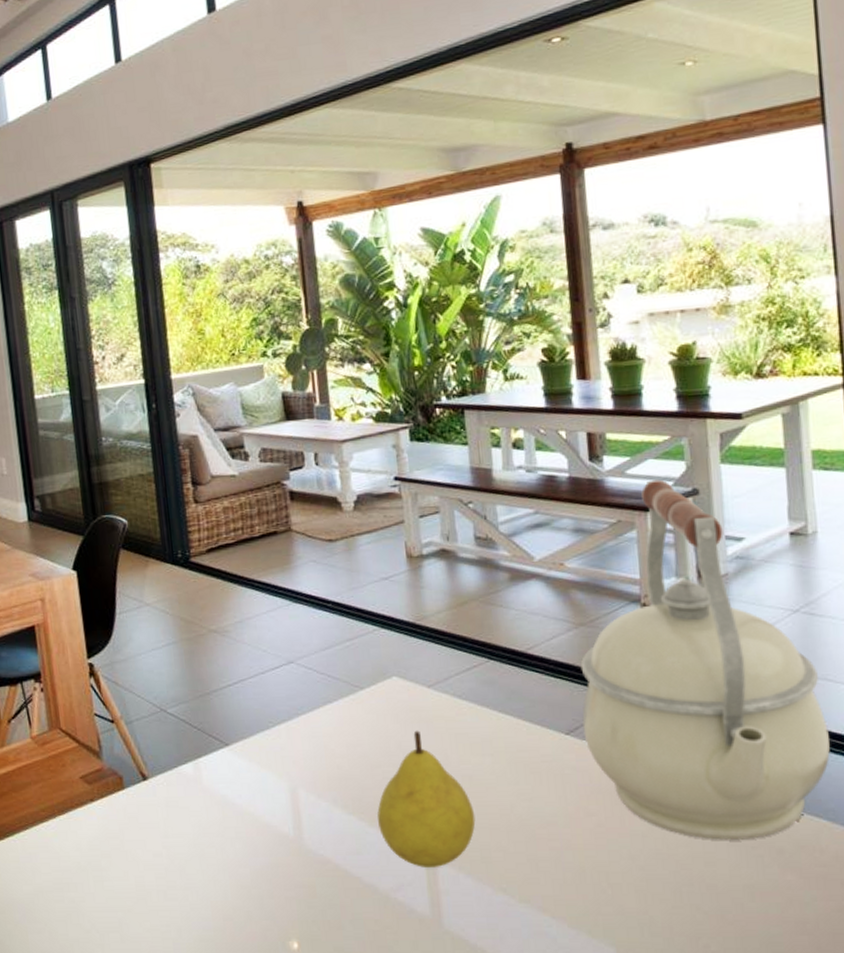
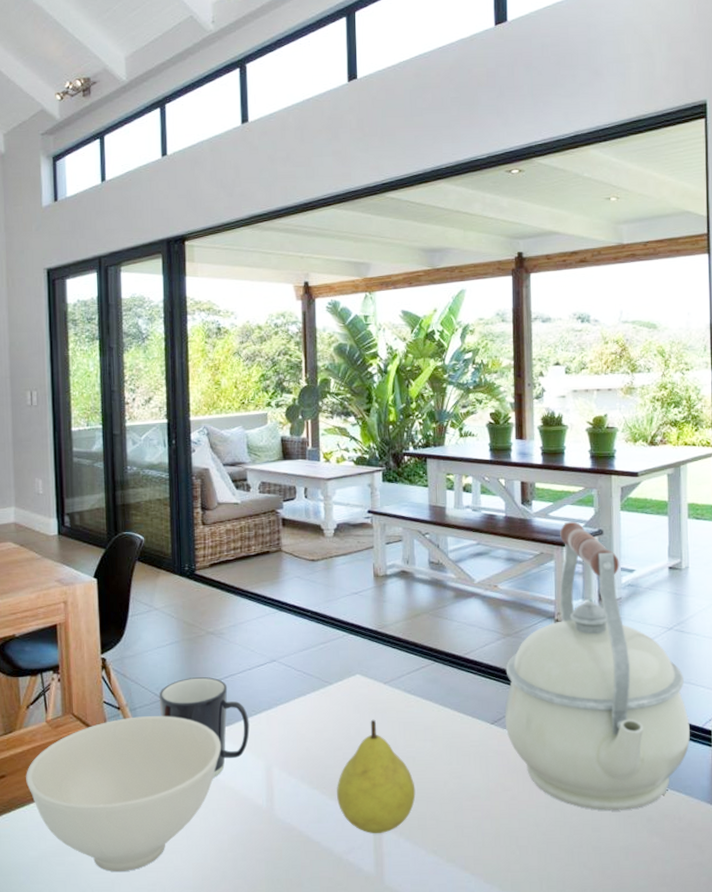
bowl: none [13,729,235,910] -> present [26,716,221,872]
mug: none [157,682,268,801] -> present [159,676,250,778]

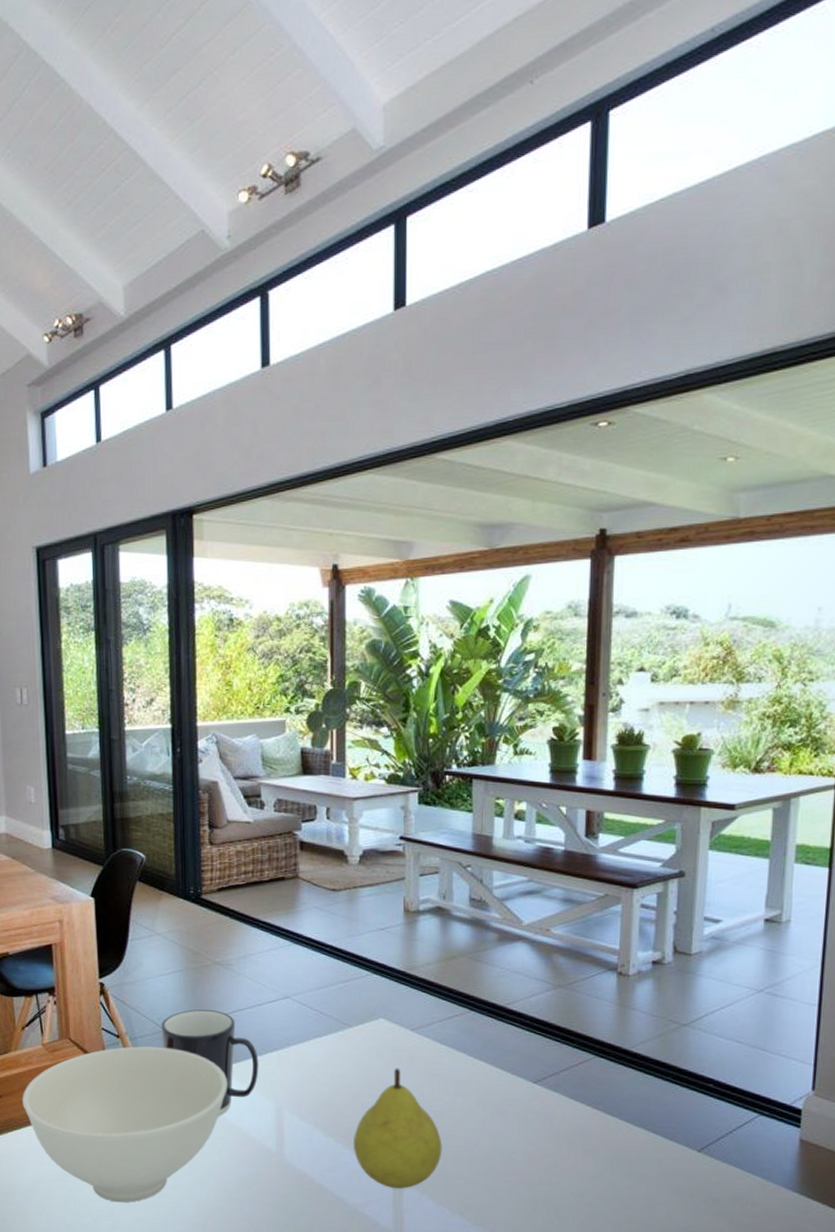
kettle: present [504,521,690,810] -> none [550,859,775,1189]

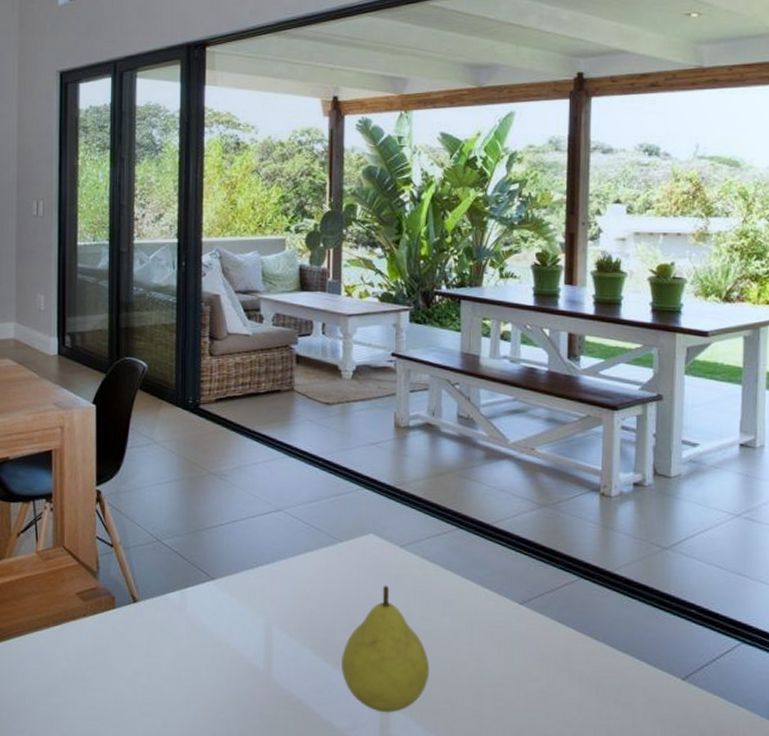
bowl: present [22,1046,227,1202] -> none [13,556,218,721]
mug: present [161,1009,259,1116] -> none [154,519,250,631]

